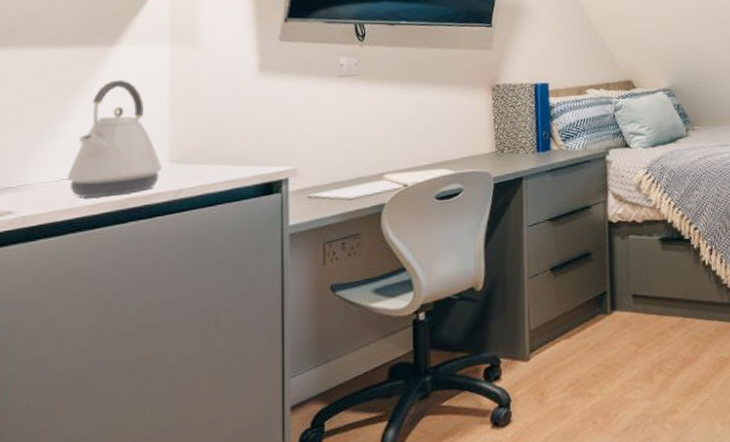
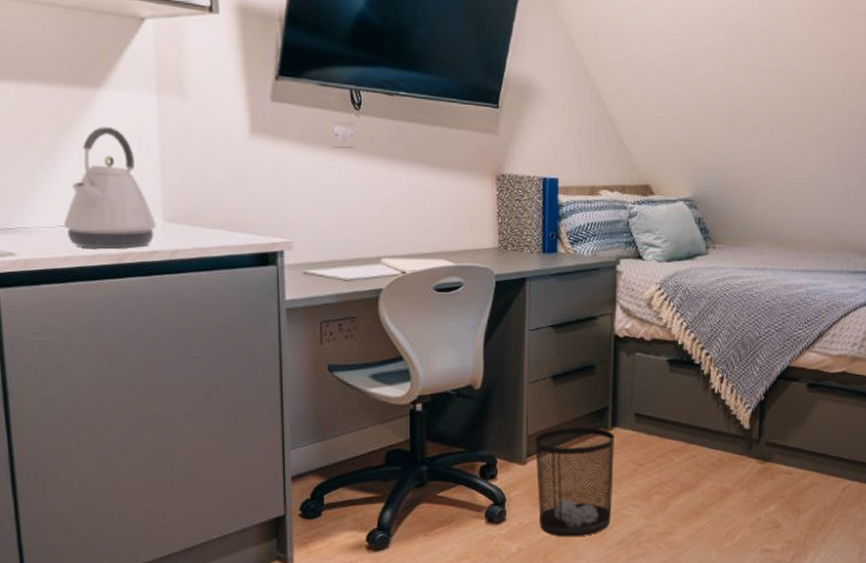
waste bin: none [536,314,616,432] -> present [534,427,615,537]

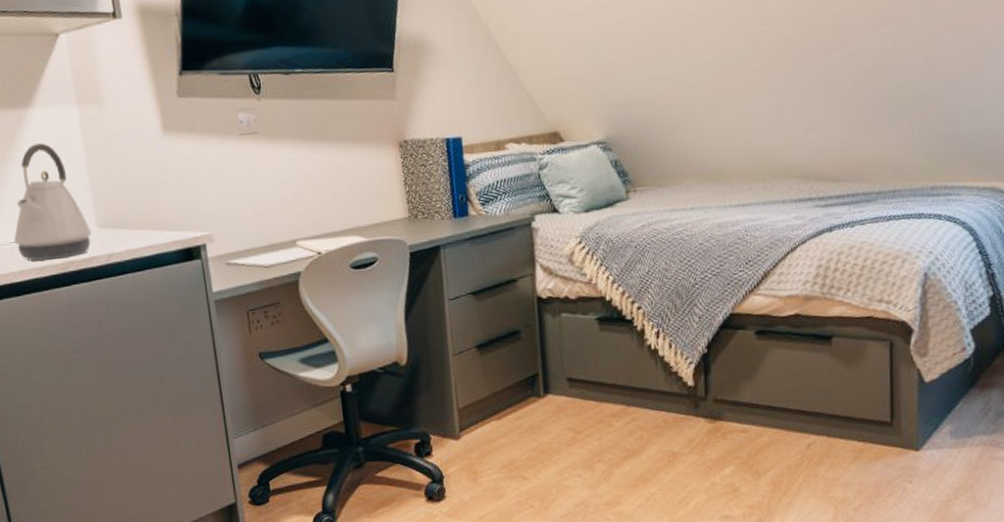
waste bin: present [534,427,615,537] -> none [465,396,553,512]

